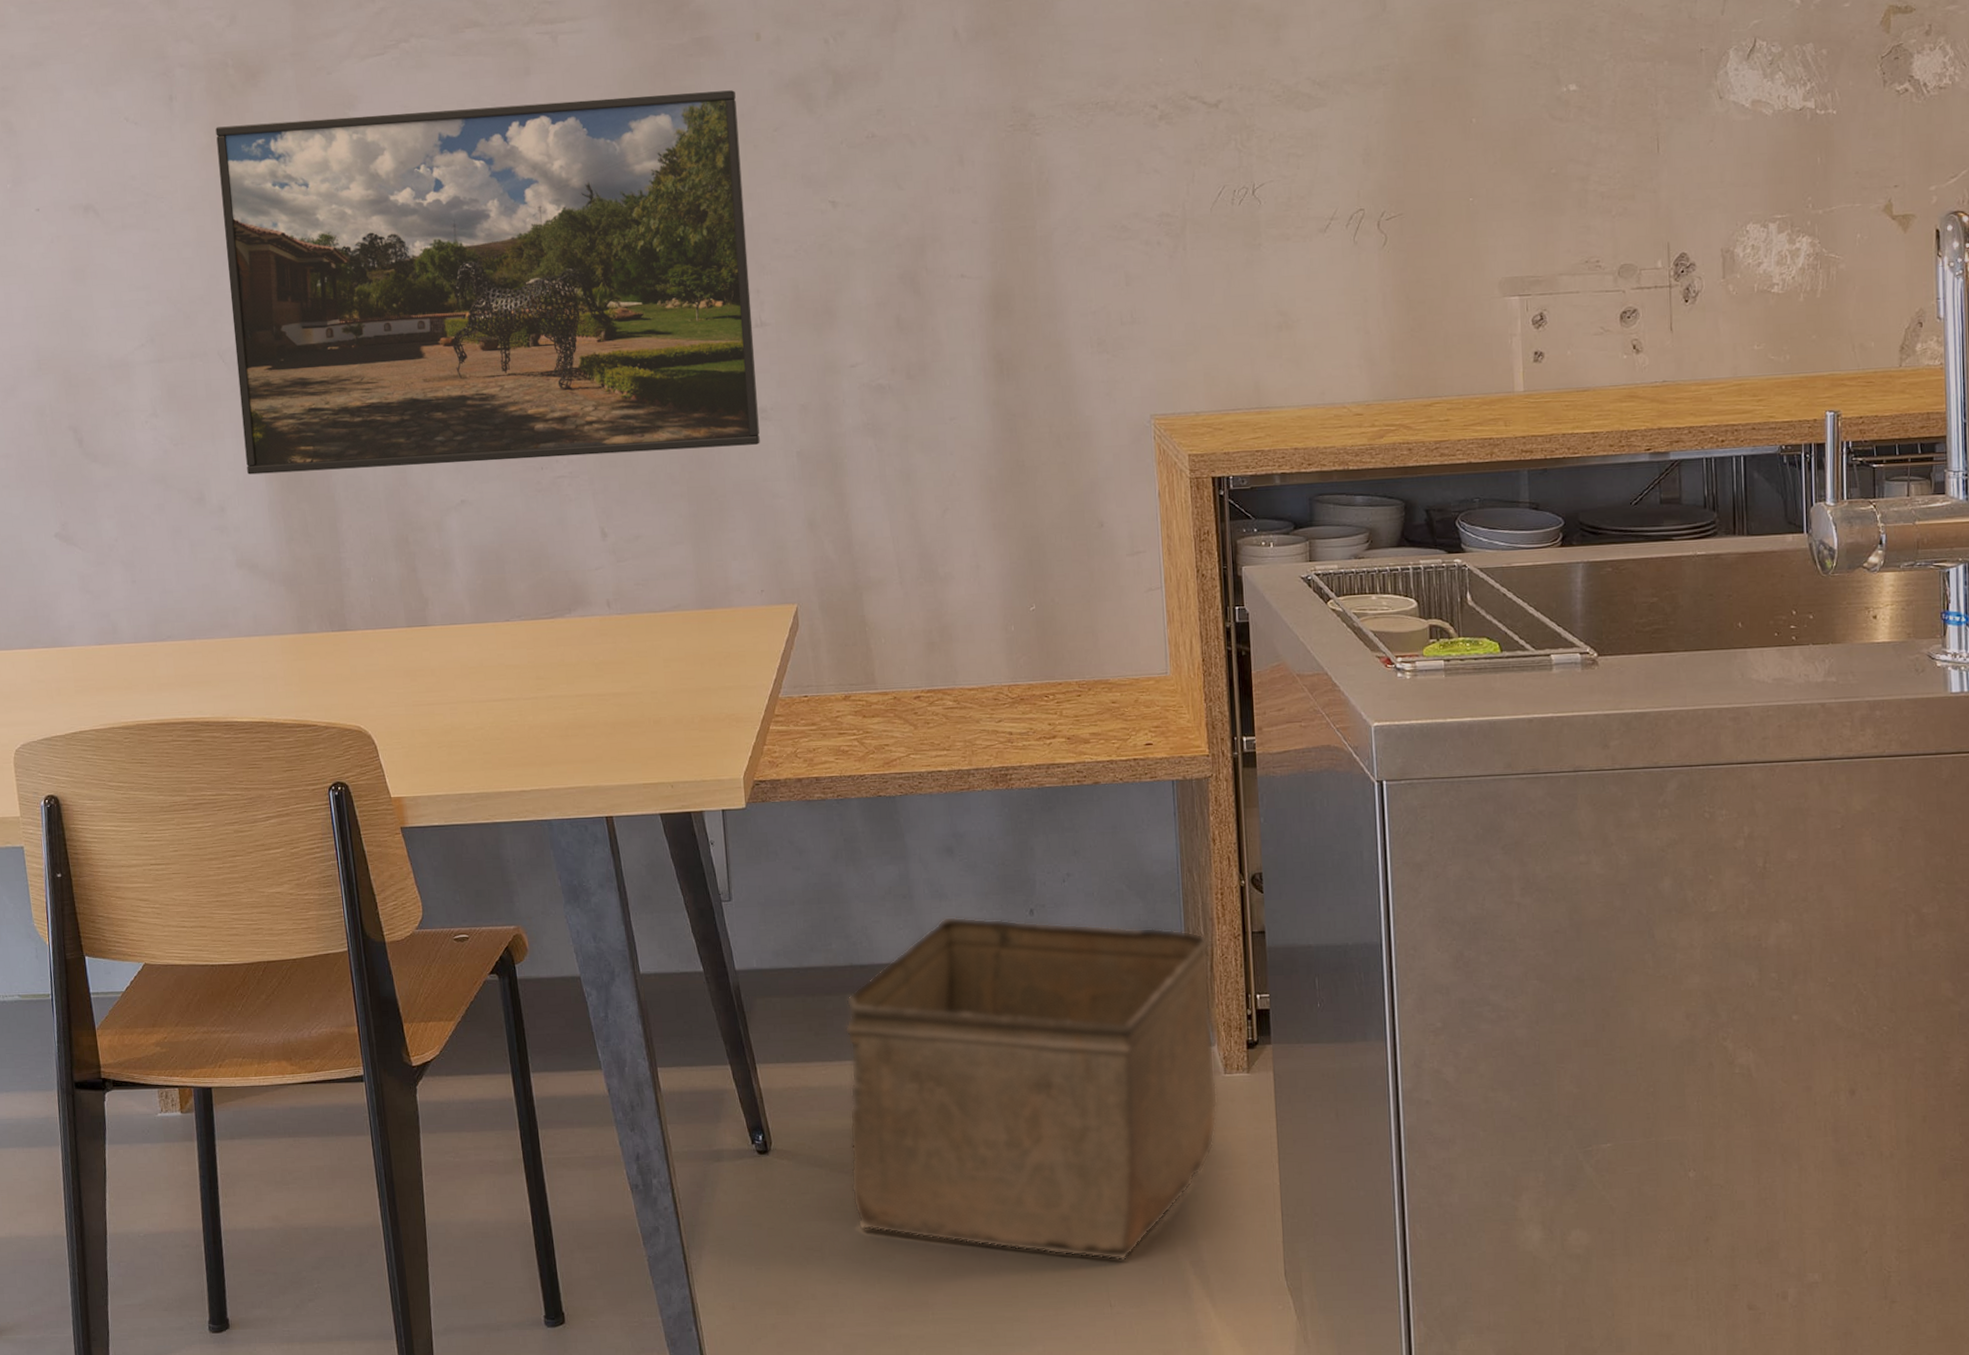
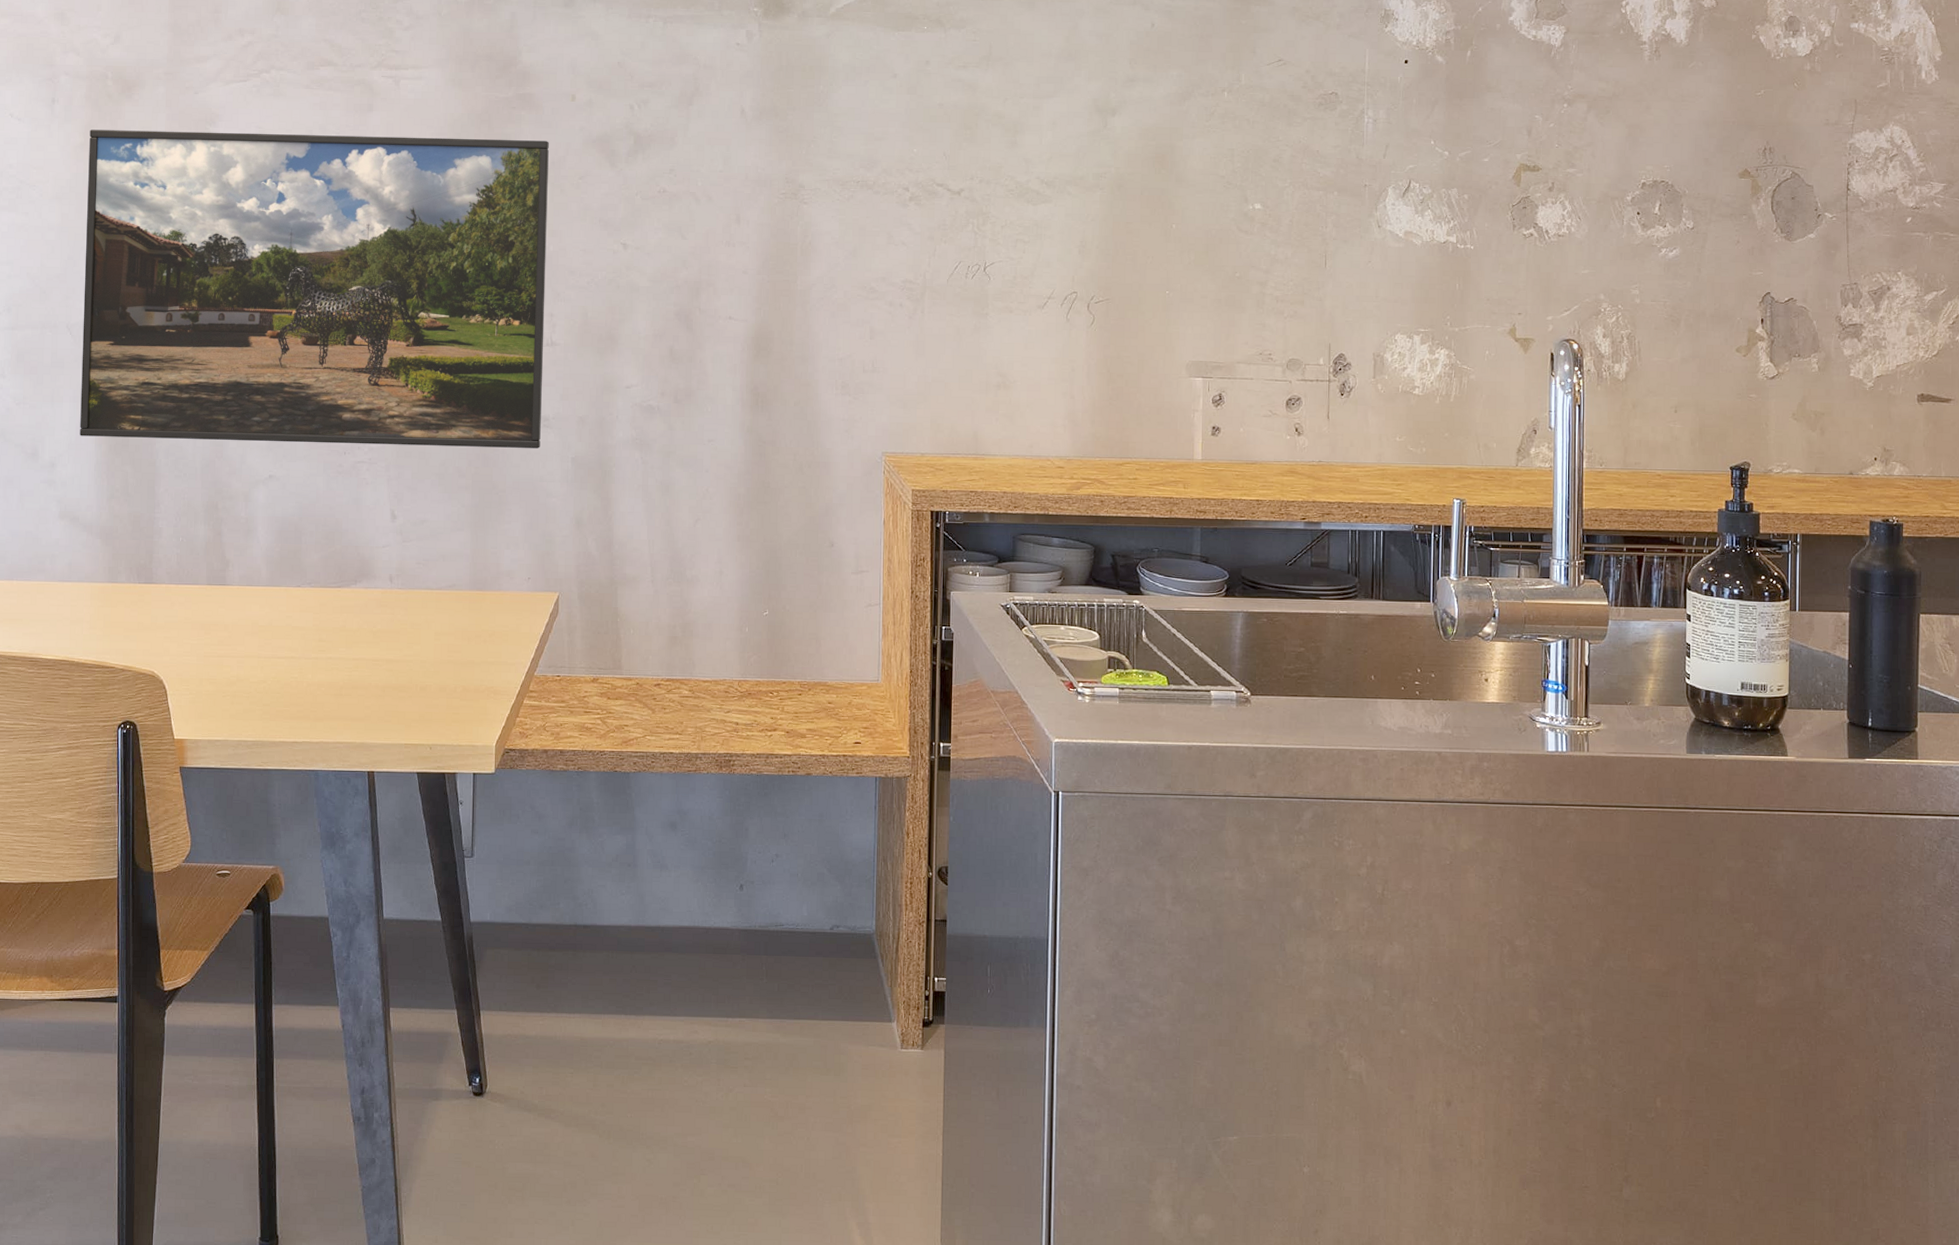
storage bin: present [844,916,1218,1261] -> none [556,886,898,1218]

